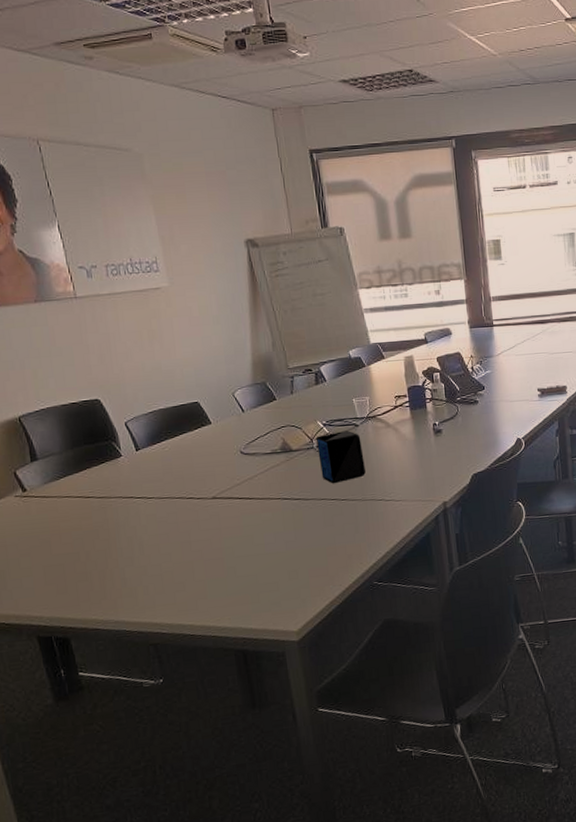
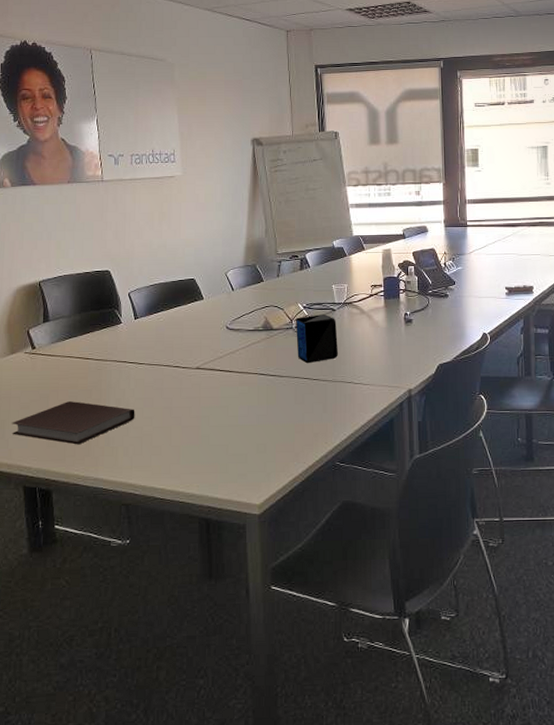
notebook: none [11,543,151,589] -> present [11,401,135,445]

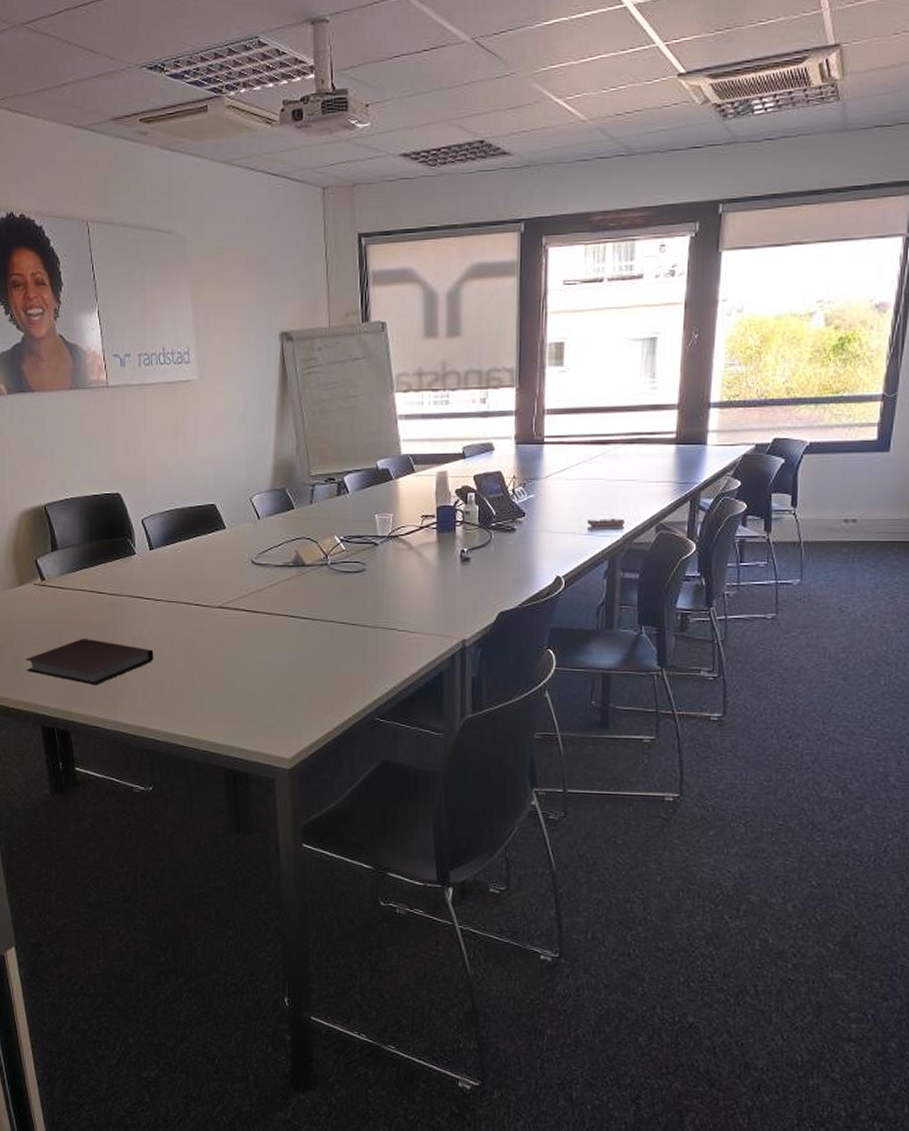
speaker: present [295,314,338,364] -> none [330,549,380,606]

